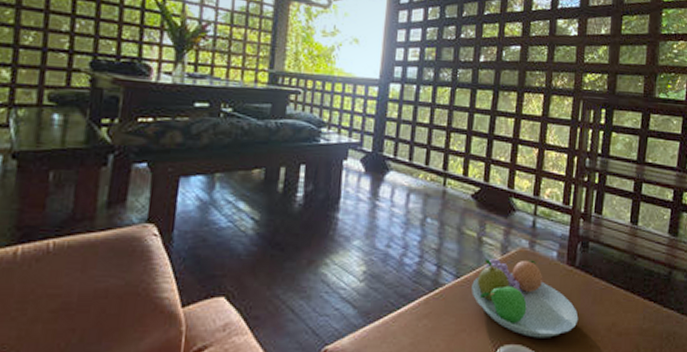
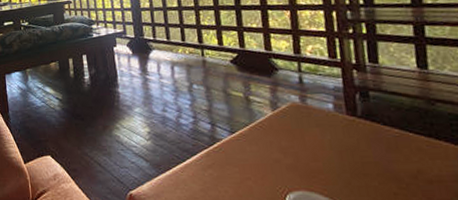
fruit bowl: present [470,259,579,338] -> none [247,113,374,186]

